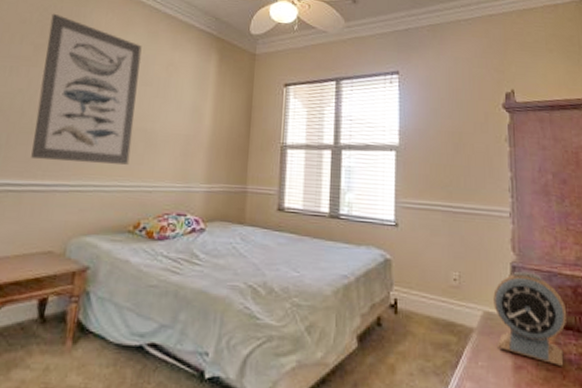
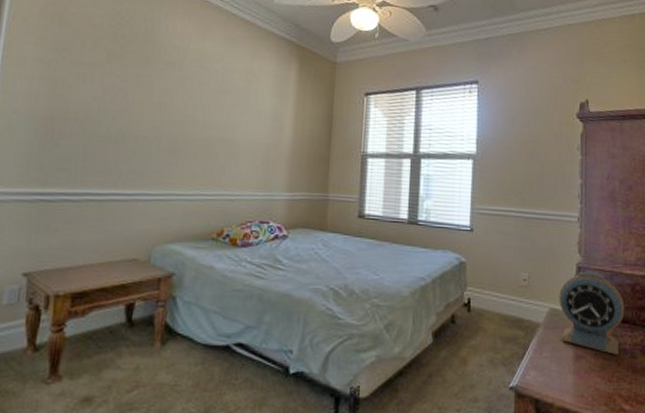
wall art: present [31,13,142,165] -> none [110,17,220,174]

